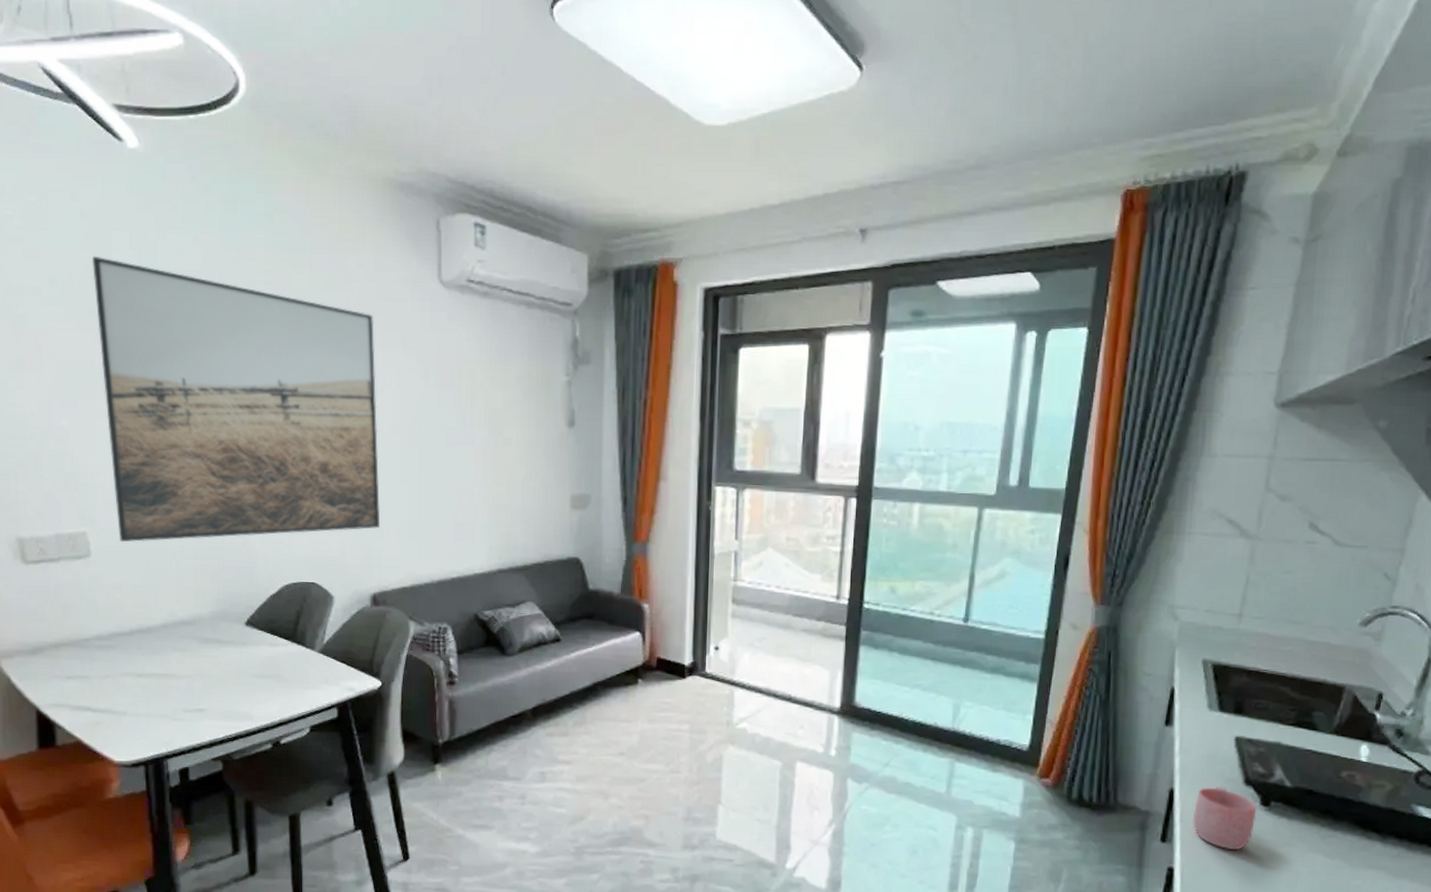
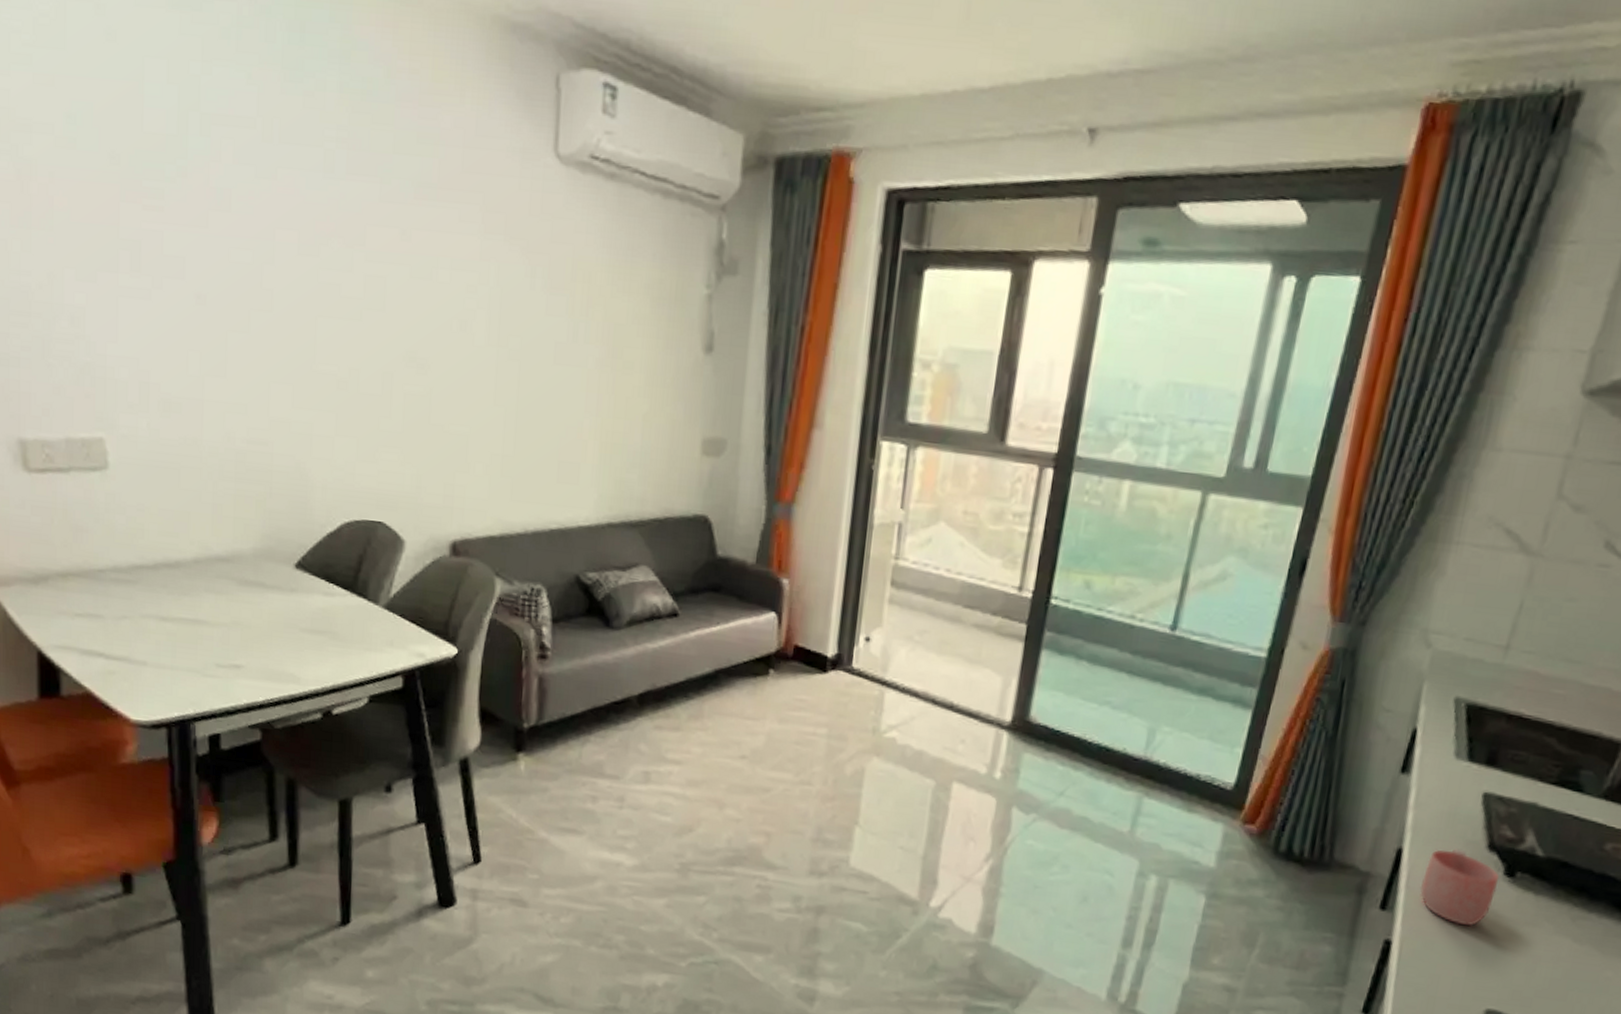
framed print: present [91,256,381,543] -> none [119,88,471,462]

